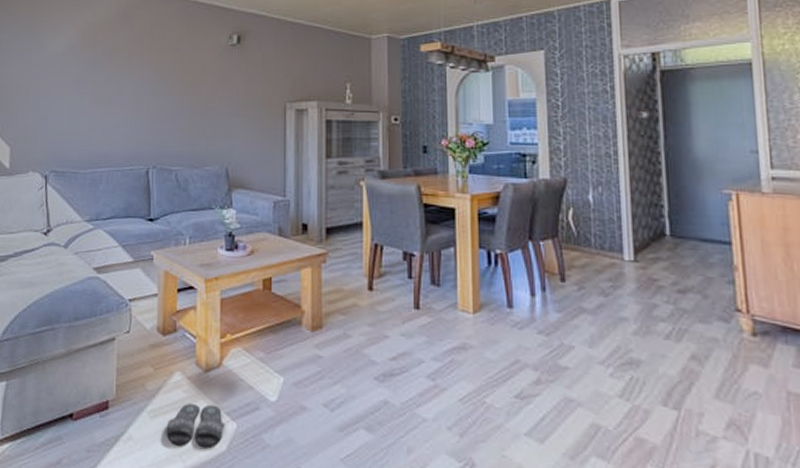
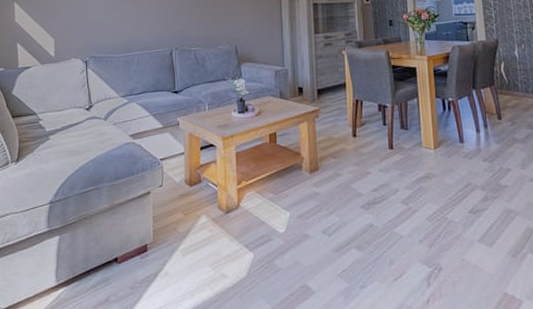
slippers: present [166,402,225,449] -> none [196,240,244,276]

